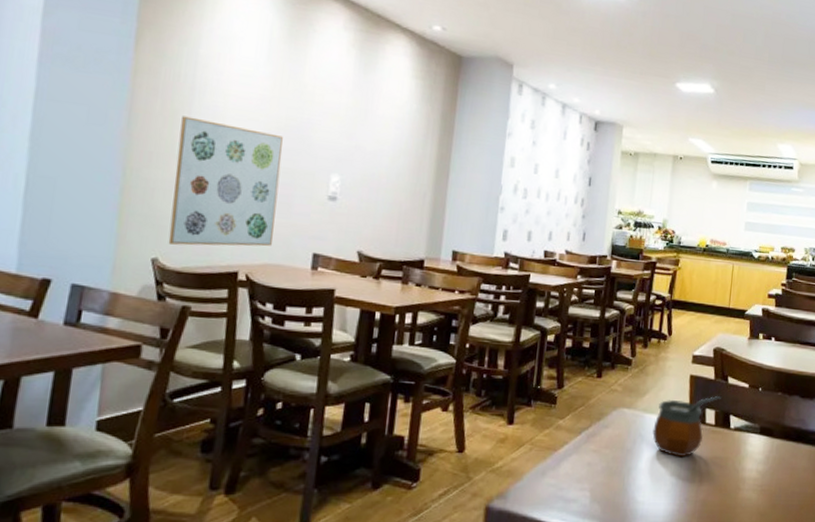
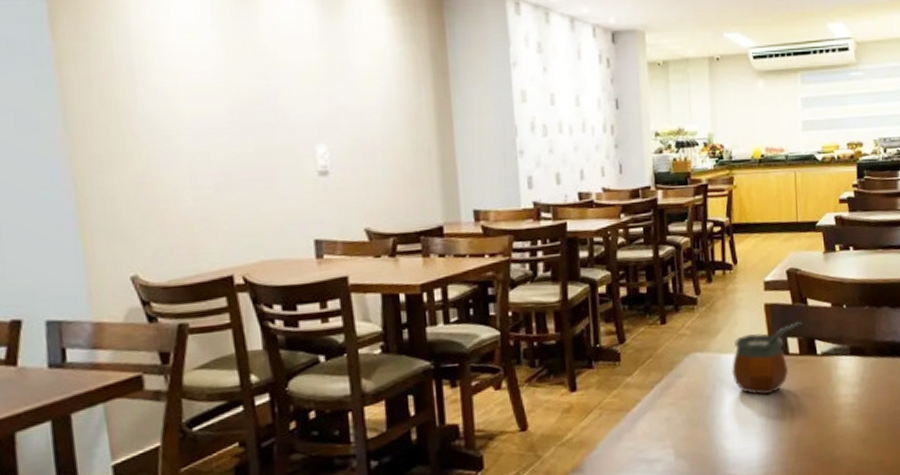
wall art: present [168,116,283,247] -> none [127,105,266,257]

